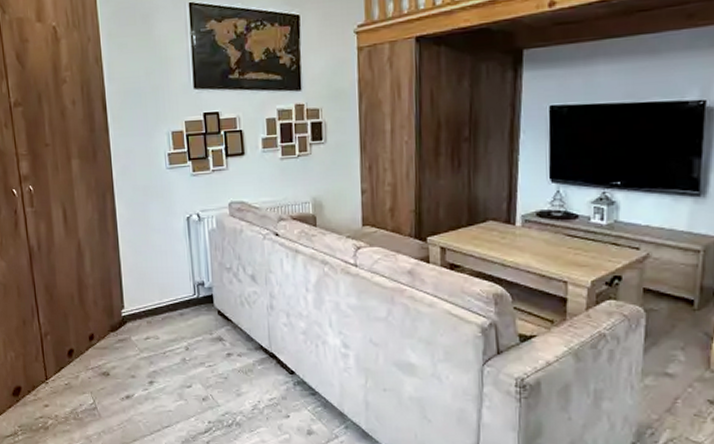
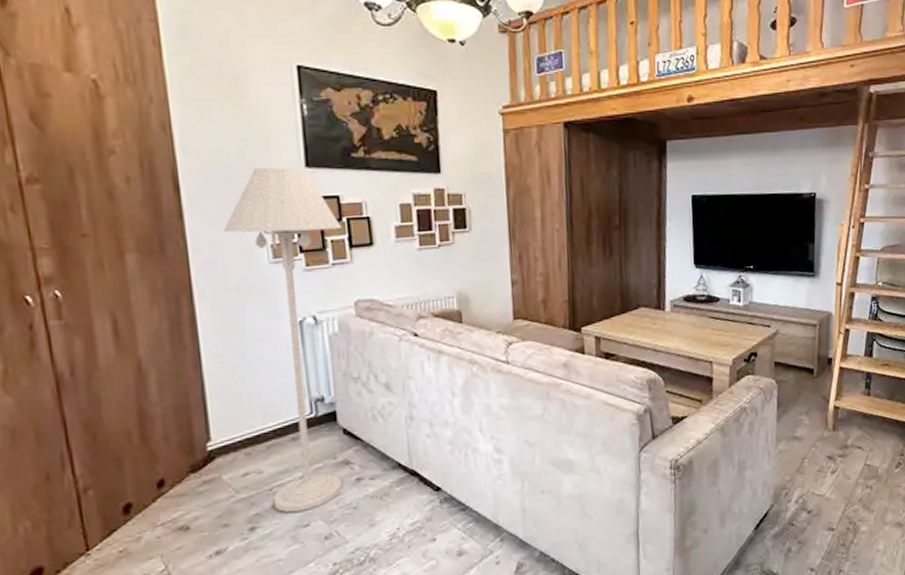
floor lamp: none [134,89,221,374] -> present [222,167,343,513]

